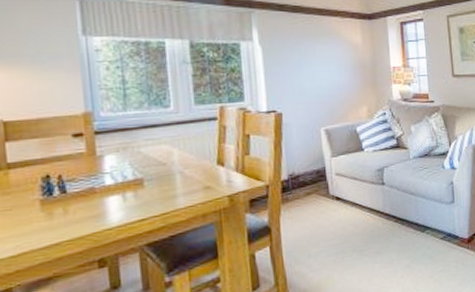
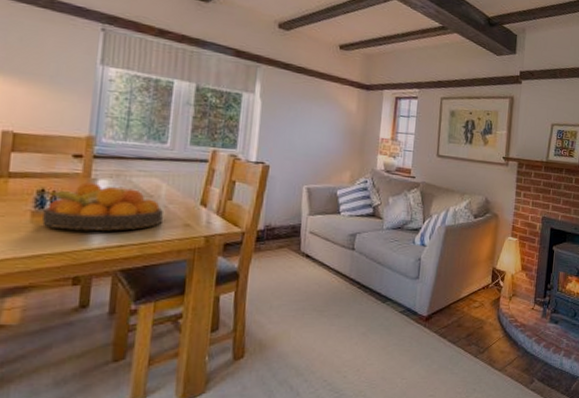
fruit bowl: none [49,159,181,214] -> present [42,182,163,231]

